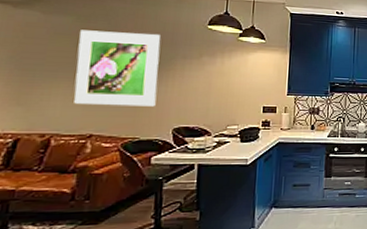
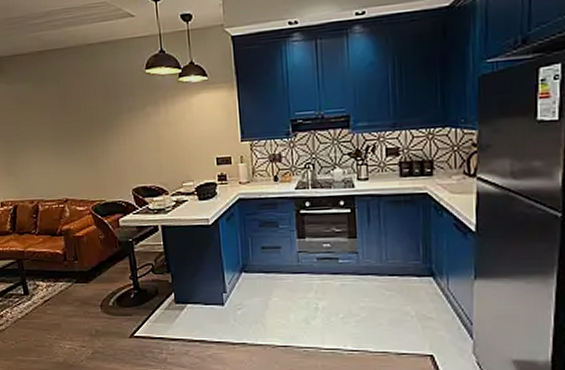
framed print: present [74,30,161,107] -> none [38,88,113,170]

